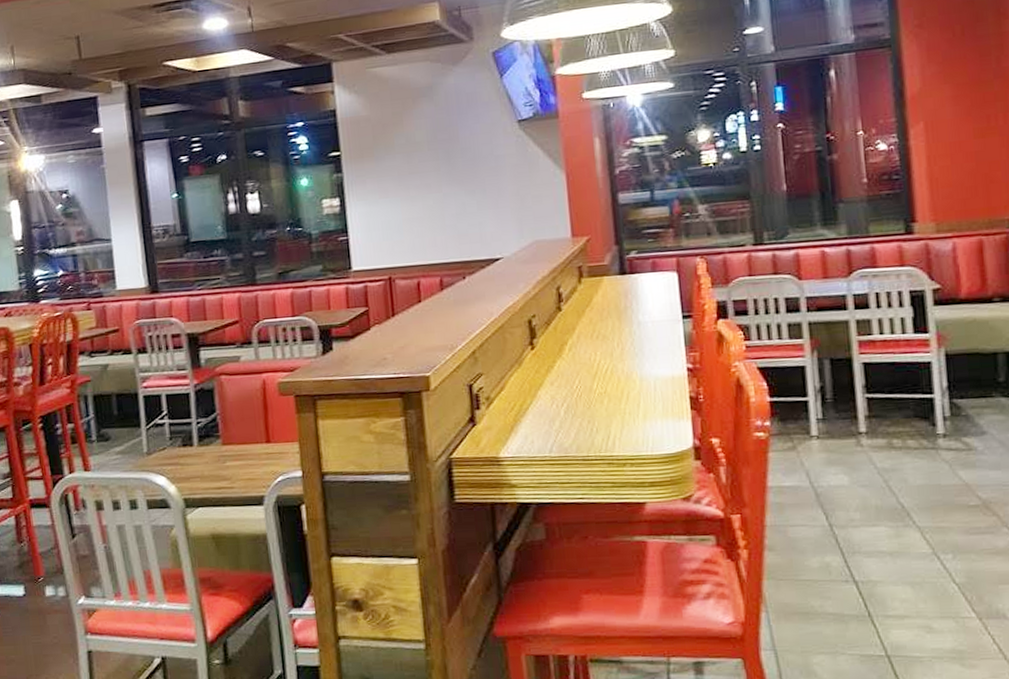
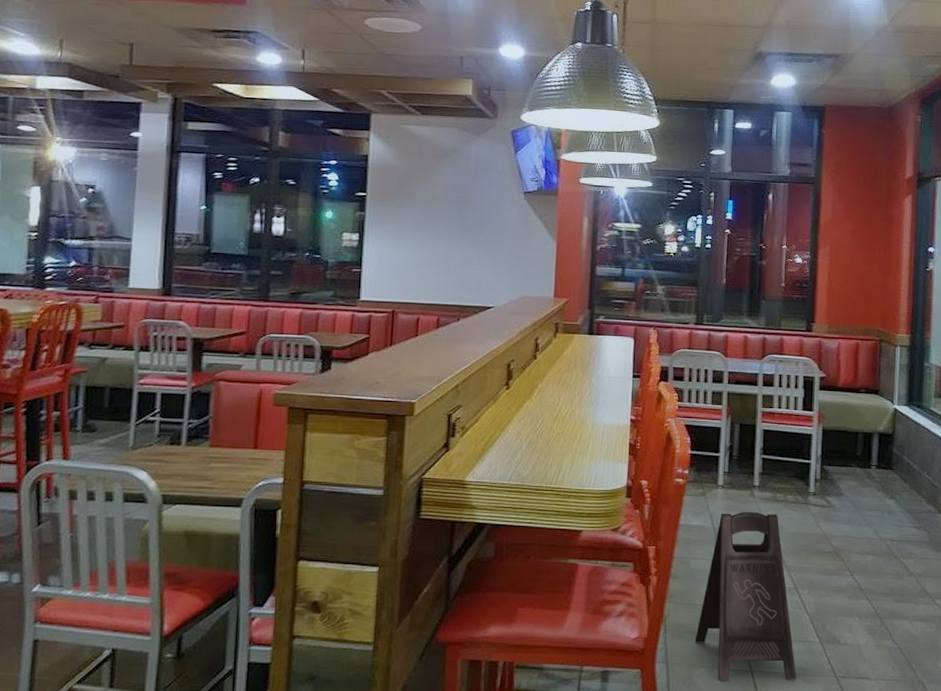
warning sign: none [807,464,952,668] -> present [695,512,797,680]

